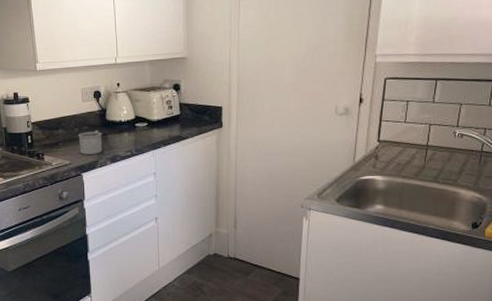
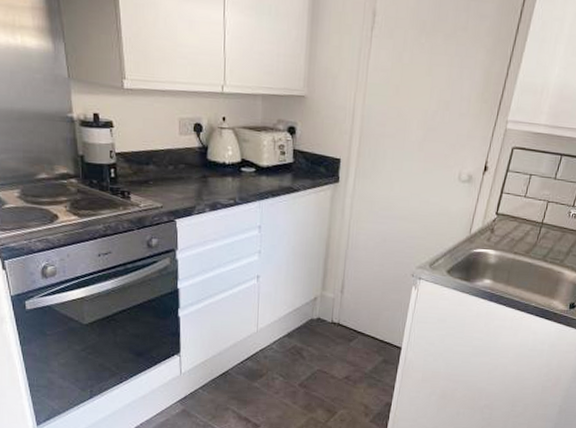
mug: present [78,130,102,154] -> none [172,171,202,199]

